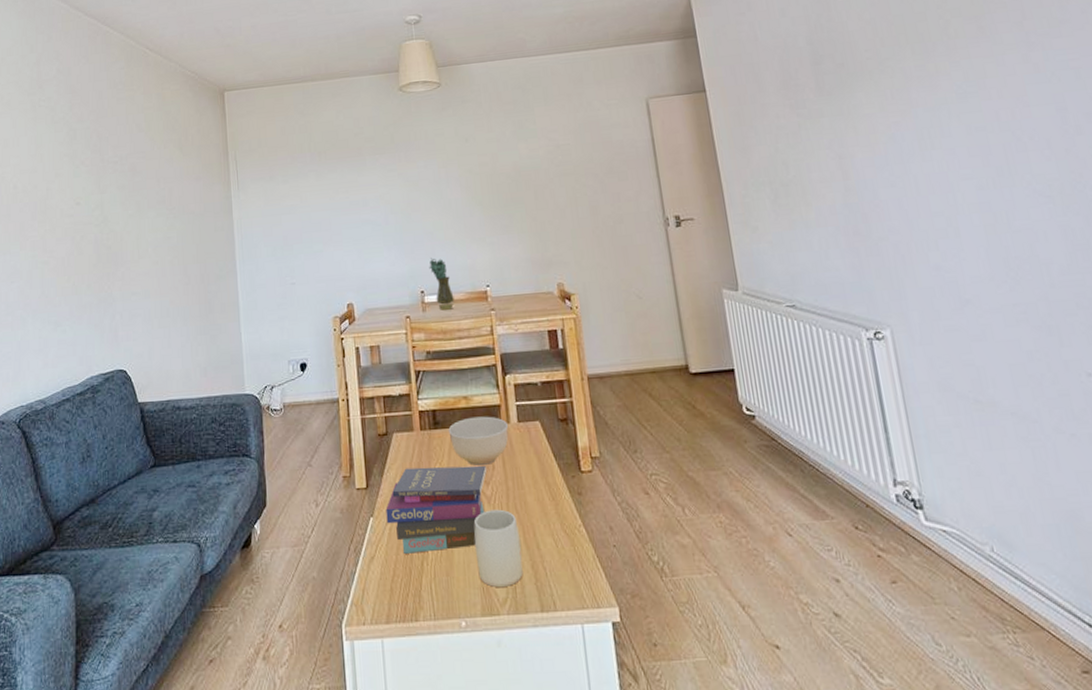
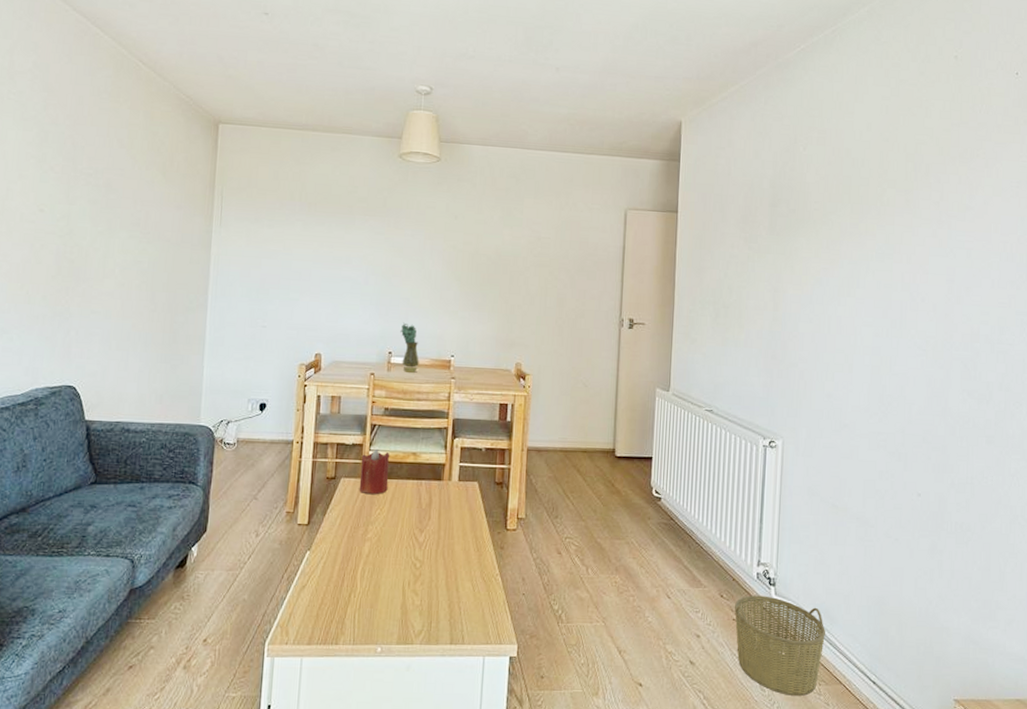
books: present [385,465,487,554] -> none [322,510,423,586]
candle: none [410,396,444,449] -> present [359,448,390,495]
bowl: present [448,416,509,465] -> none [393,471,450,515]
mug: present [473,509,523,588] -> none [400,554,444,622]
basket: none [875,522,1010,650] -> present [734,595,825,696]

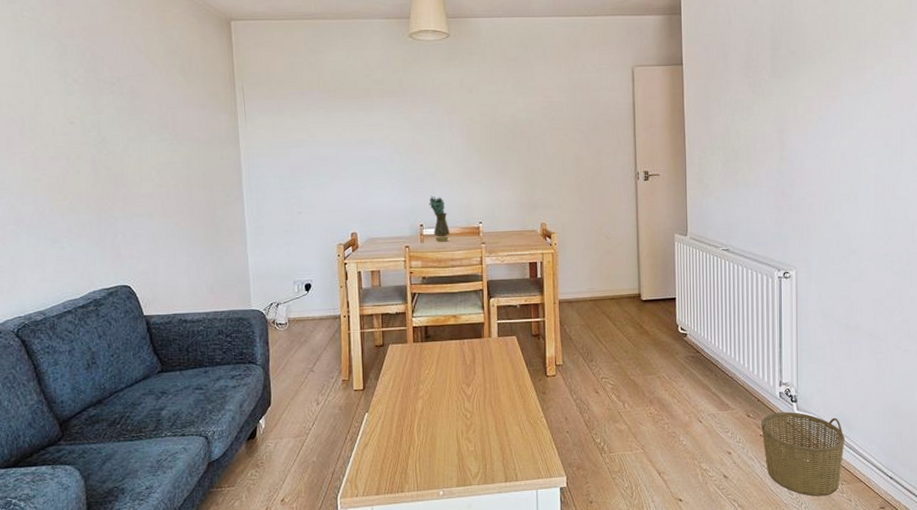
candle: present [359,448,390,495] -> none [405,315,433,357]

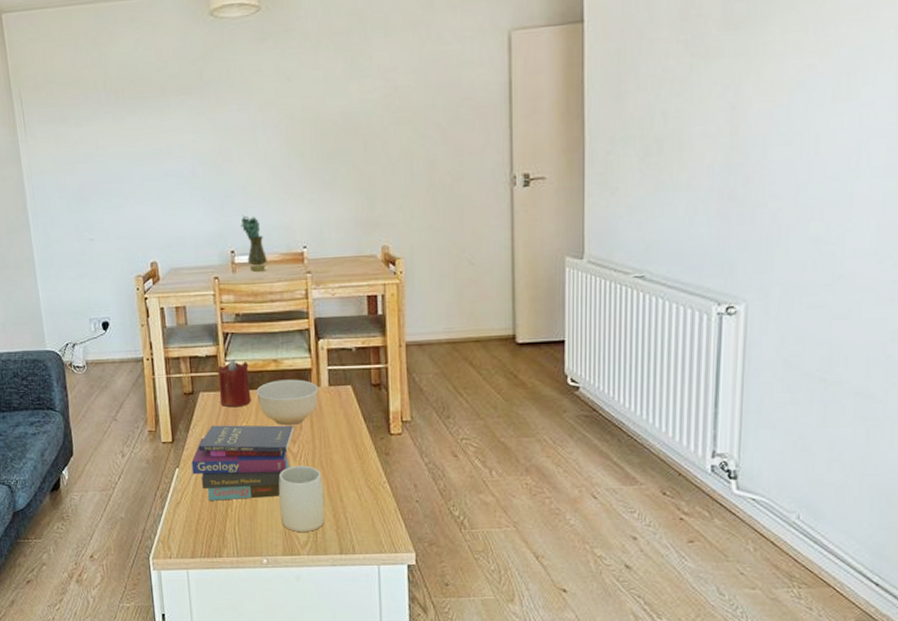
books: none [379,371,468,441] -> present [191,425,294,501]
candle: none [405,315,433,357] -> present [217,358,251,408]
bowl: none [438,331,490,371] -> present [256,379,319,425]
mug: none [454,405,494,465] -> present [278,465,326,533]
basket: present [760,411,845,496] -> none [681,491,808,600]

